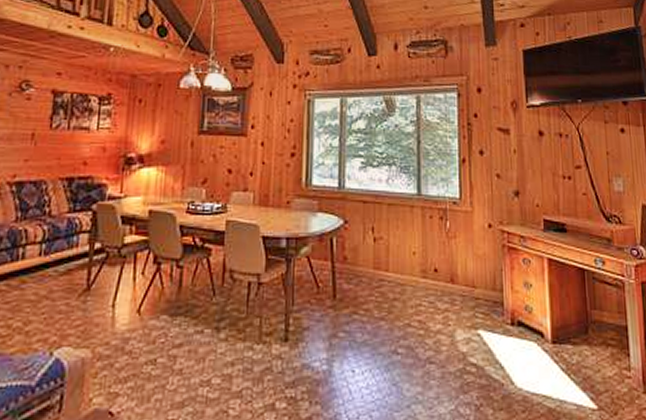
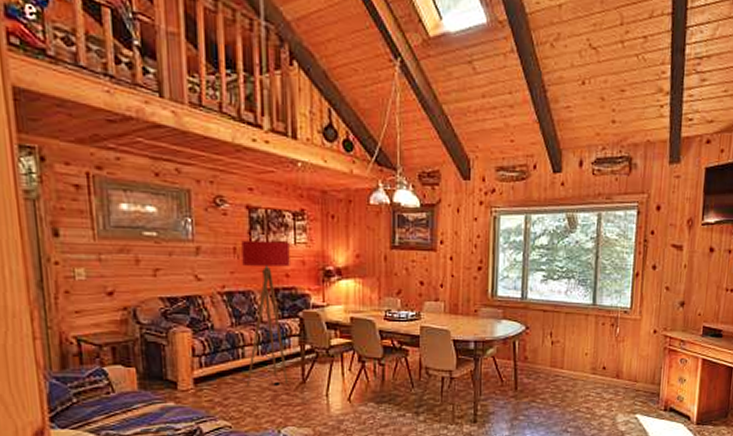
floor lamp: none [22,126,92,295] -> present [241,240,290,387]

